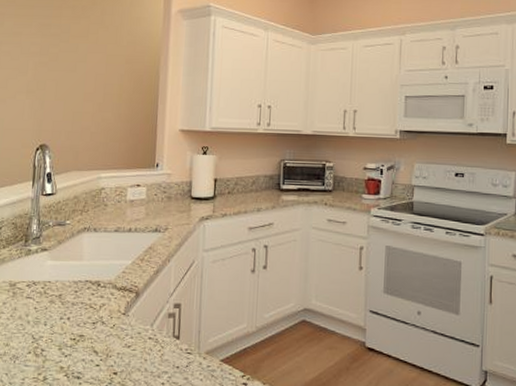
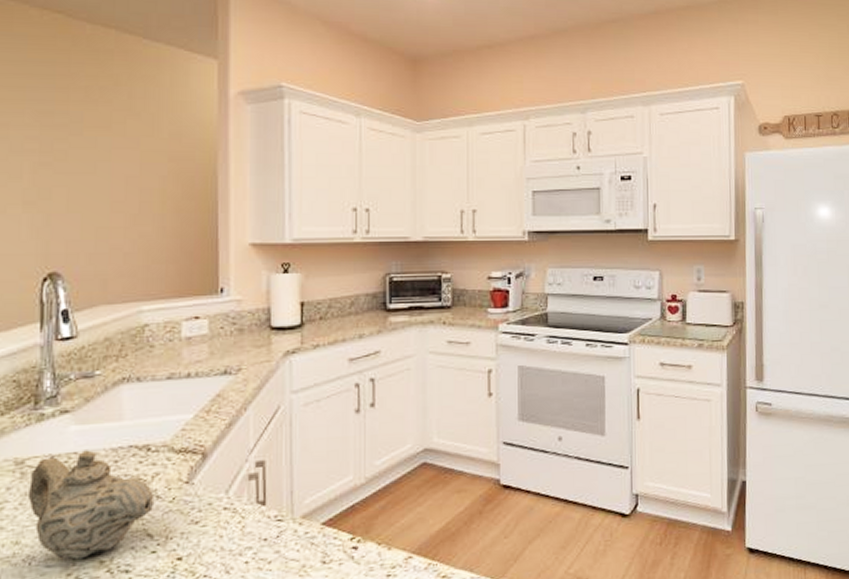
teapot: none [17,280,101,364] -> present [29,450,155,560]

